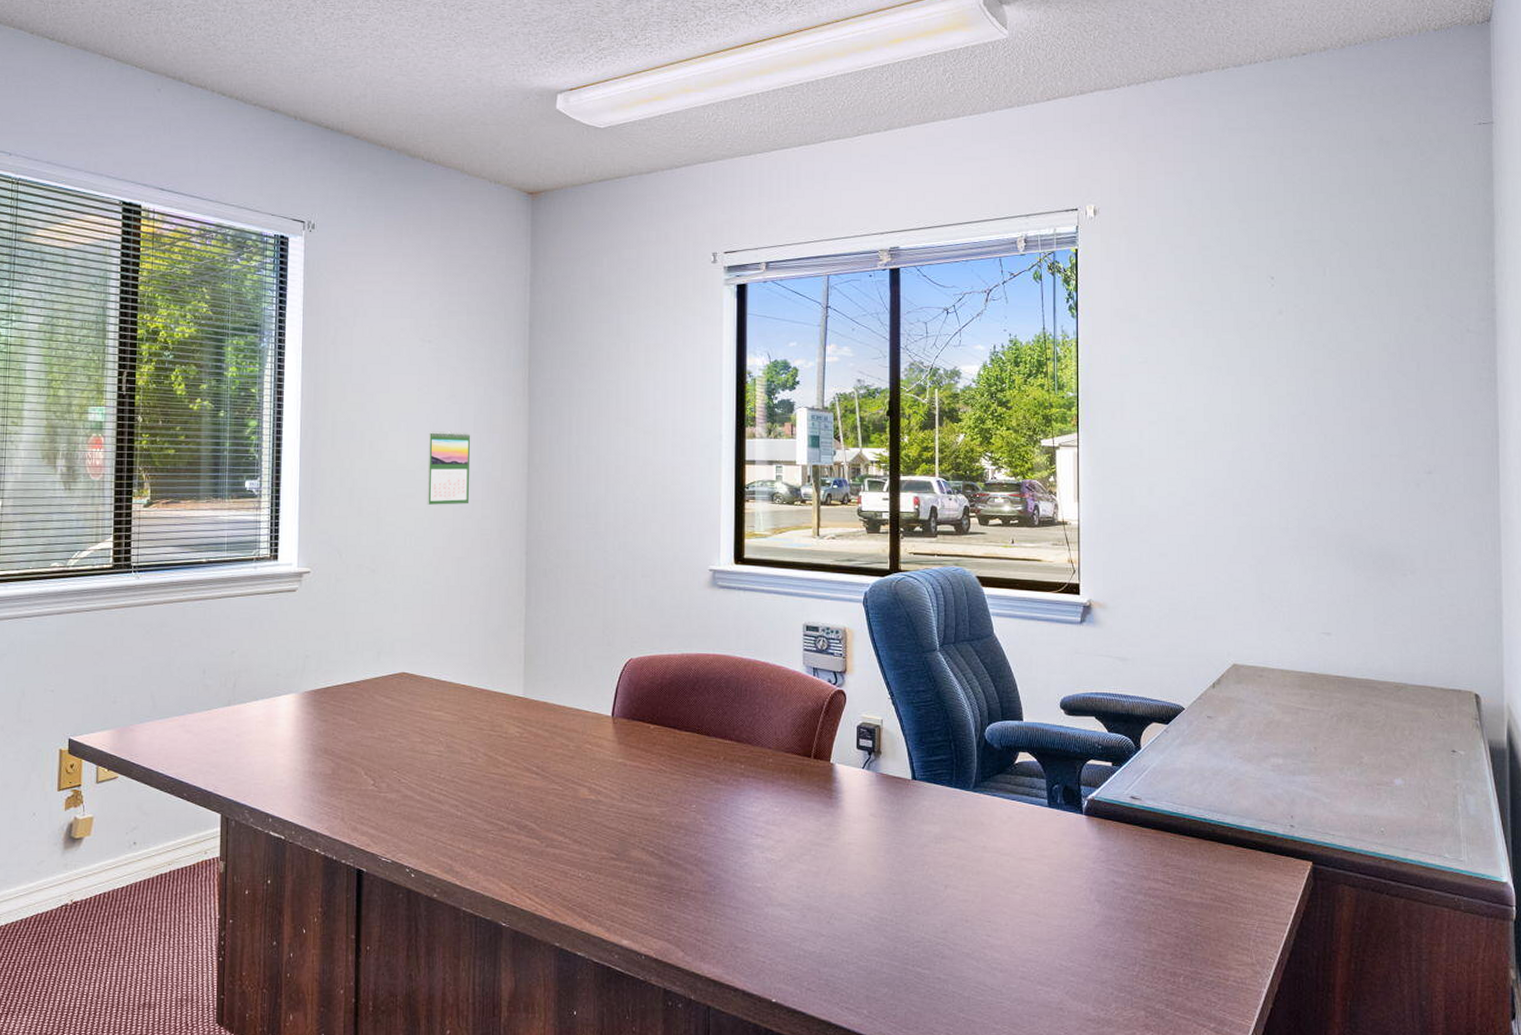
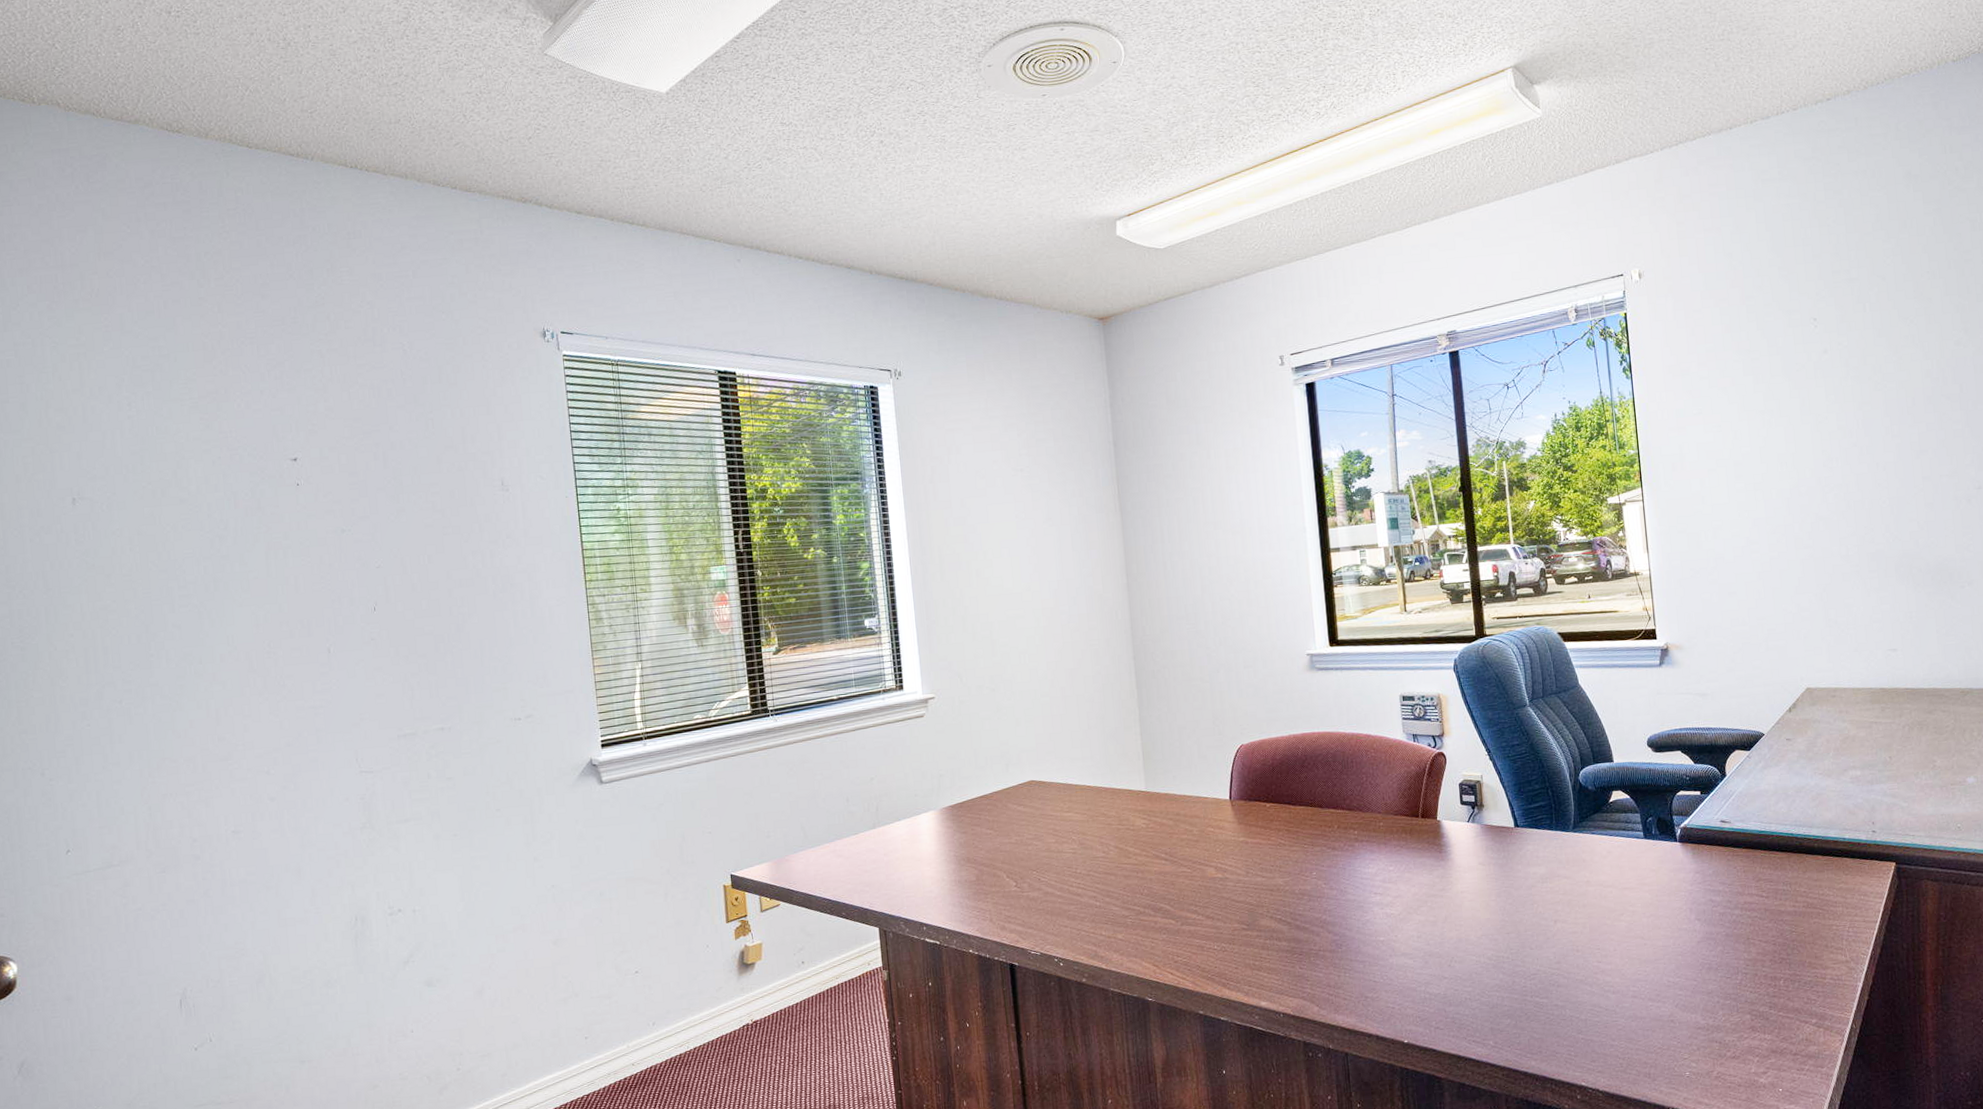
calendar: present [427,430,471,505] -> none [1030,551,1076,623]

